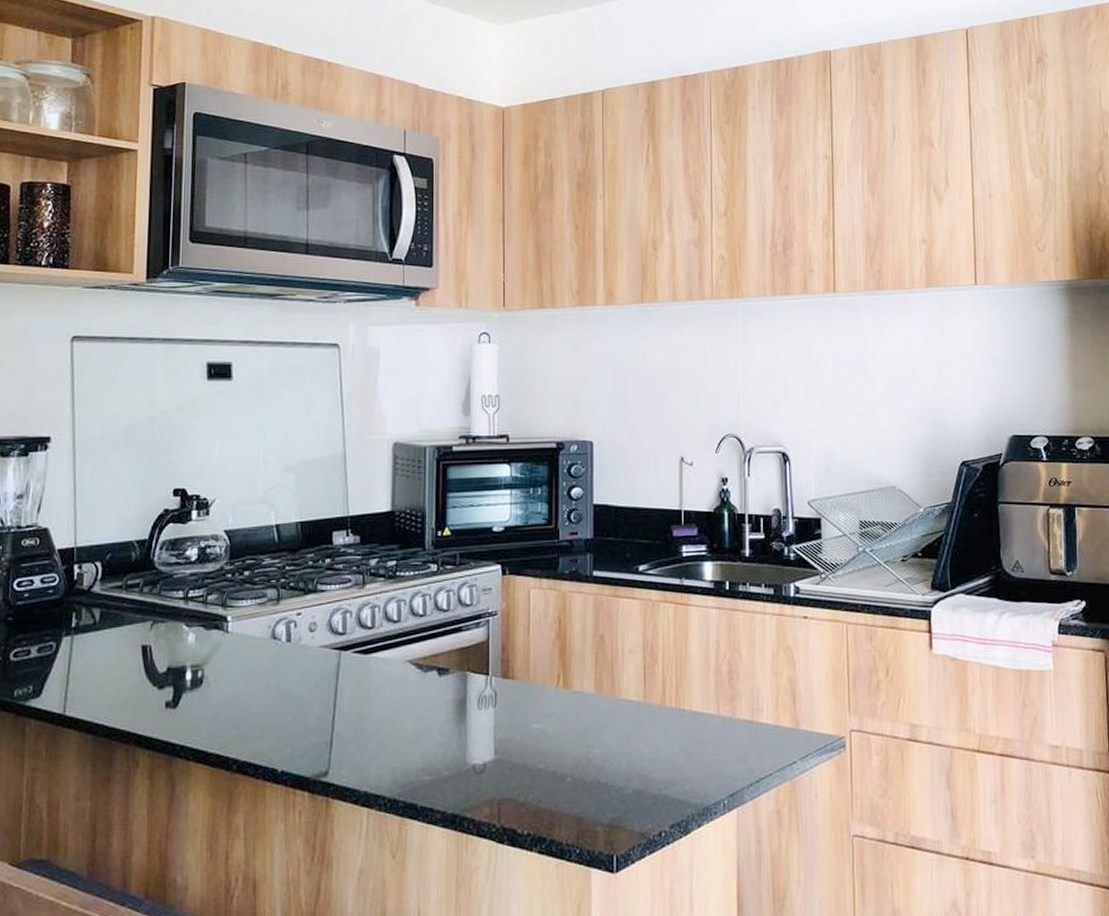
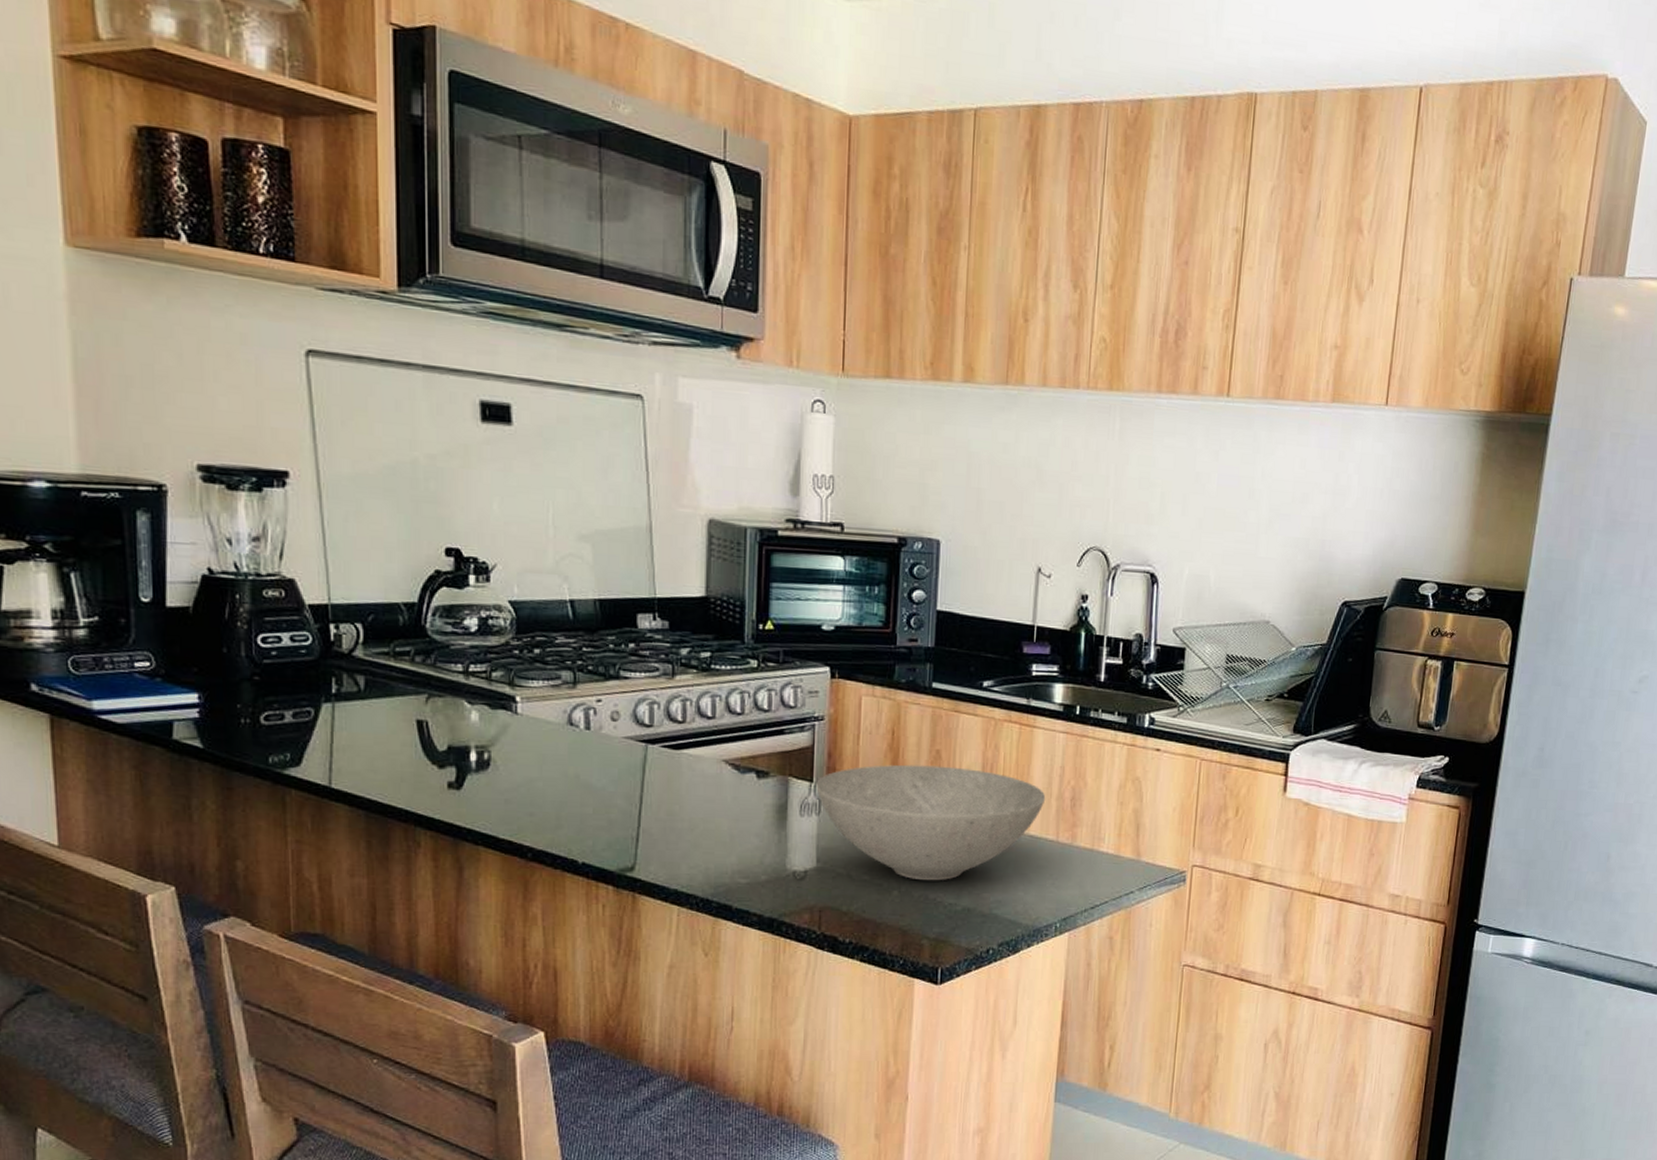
bowl: none [492,650,705,766] -> present [816,764,1046,881]

